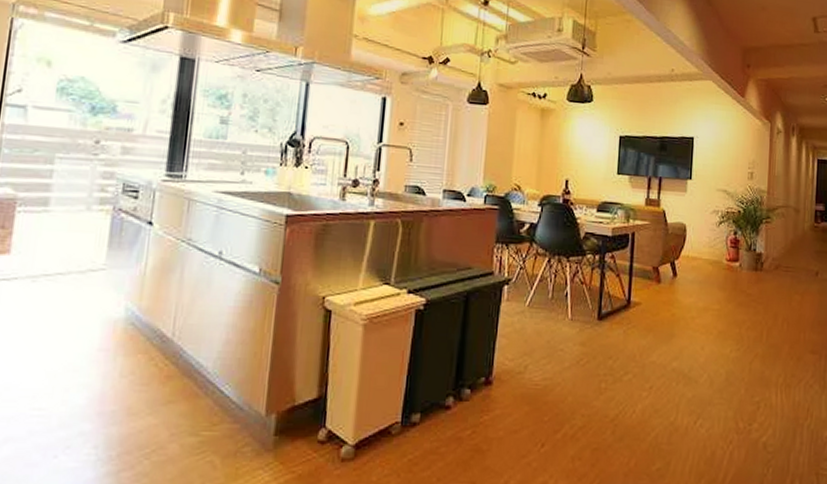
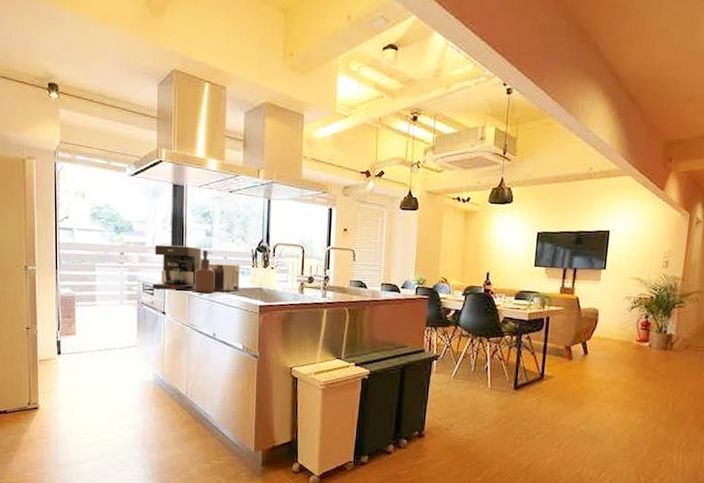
coffee maker: none [136,132,212,194] -> present [152,245,201,291]
soap dispenser: none [198,141,229,199] -> present [195,249,215,295]
toaster: none [203,157,264,198] -> present [196,263,241,293]

